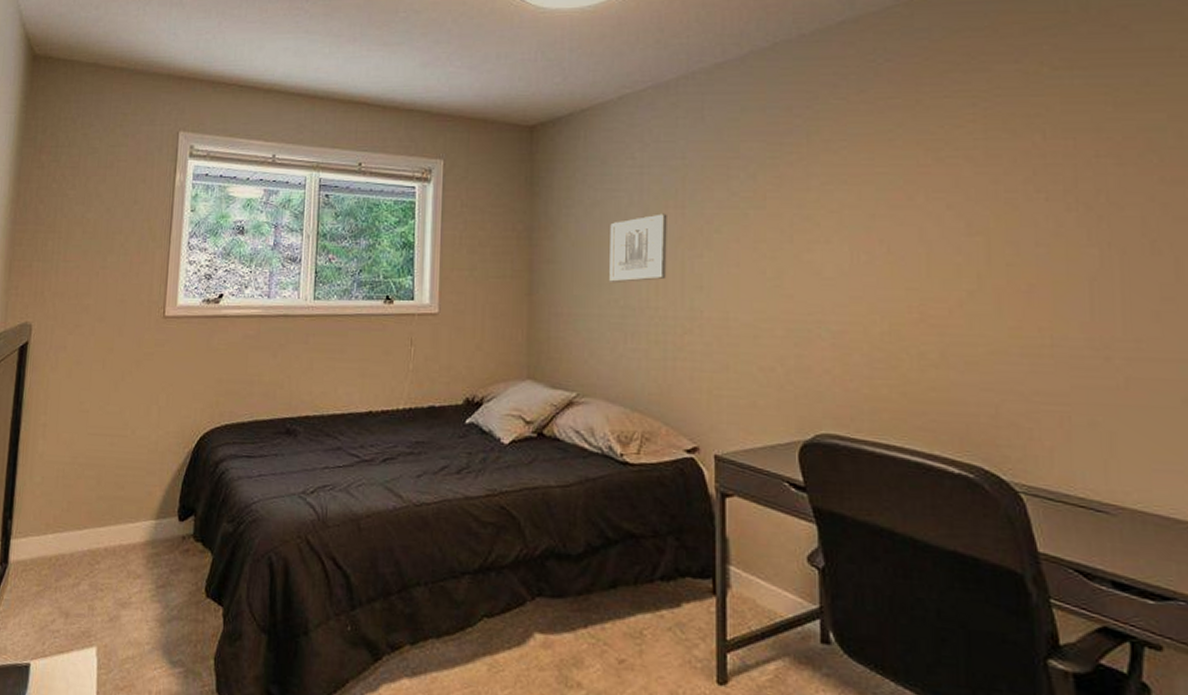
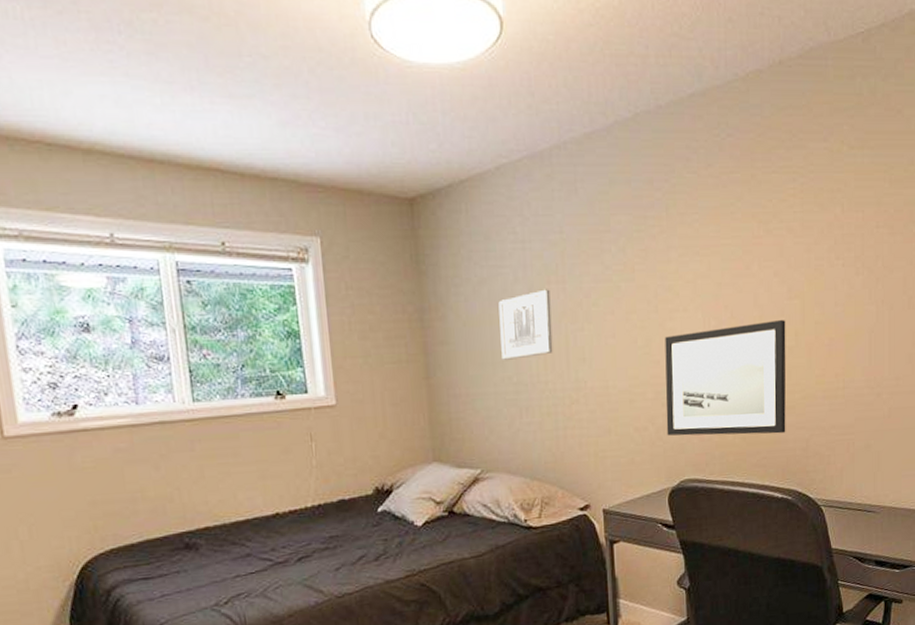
wall art: none [799,259,965,394] -> present [665,320,786,436]

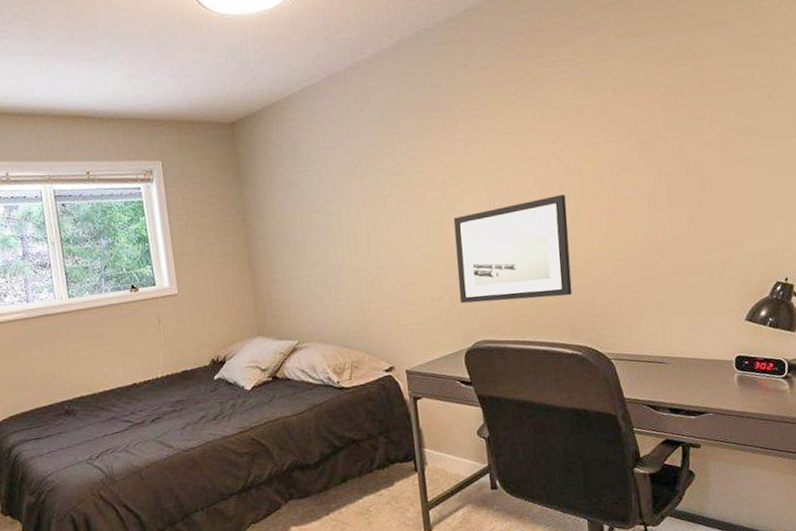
wall art: present [498,289,553,360] -> none [307,186,356,248]

